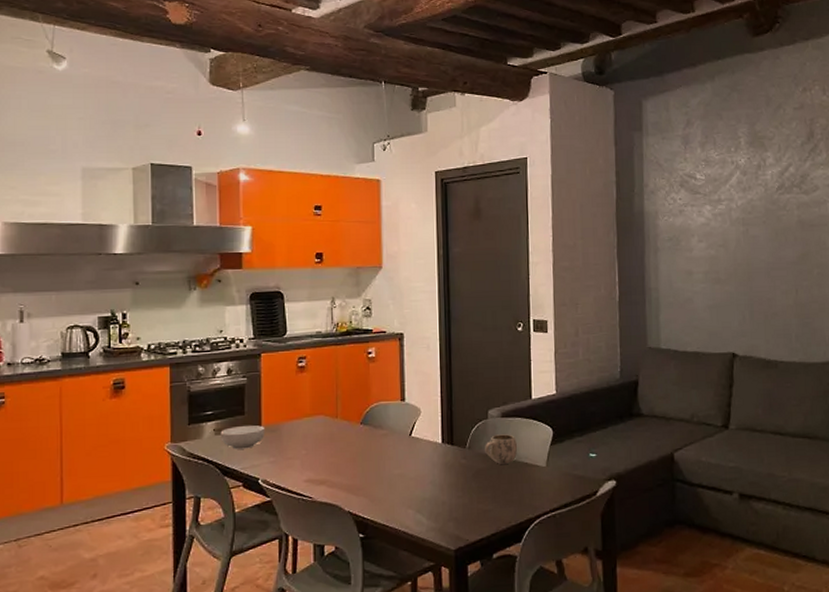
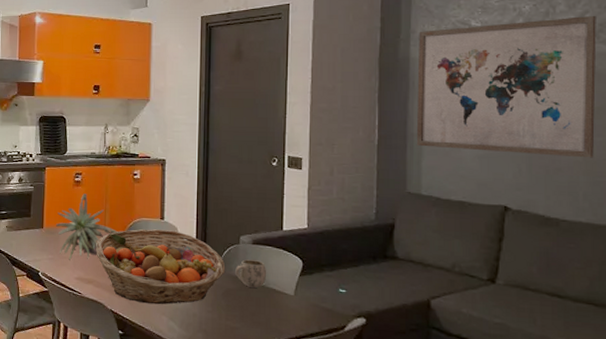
cereal bowl: present [220,425,266,450] -> none [11,226,46,245]
plant: none [276,380,353,461] -> present [55,194,118,260]
fruit basket: none [328,412,475,499] -> present [96,229,226,305]
wall art: none [651,167,802,302] -> present [416,15,597,158]

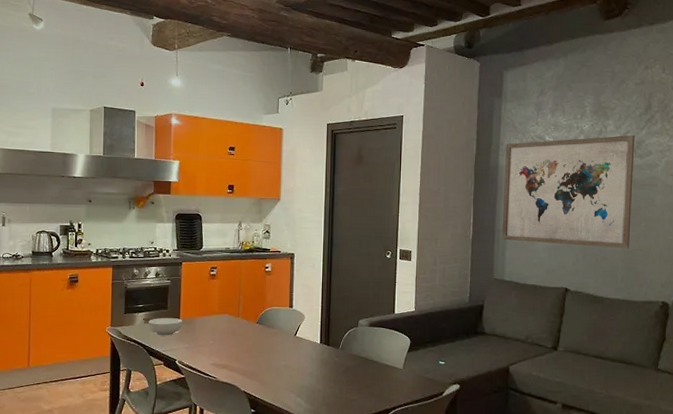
cereal bowl: none [11,226,46,245] -> present [148,318,183,336]
plant: present [55,194,118,260] -> none [191,286,251,348]
fruit basket: present [96,229,226,305] -> none [230,316,346,384]
mug: present [234,259,267,288] -> none [353,340,381,364]

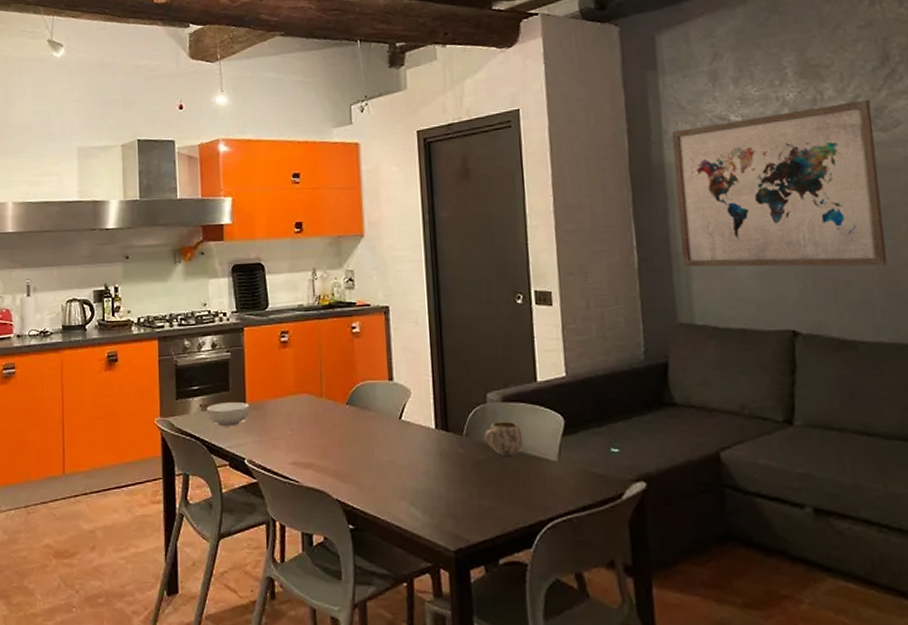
mug: none [353,340,381,364] -> present [483,421,523,456]

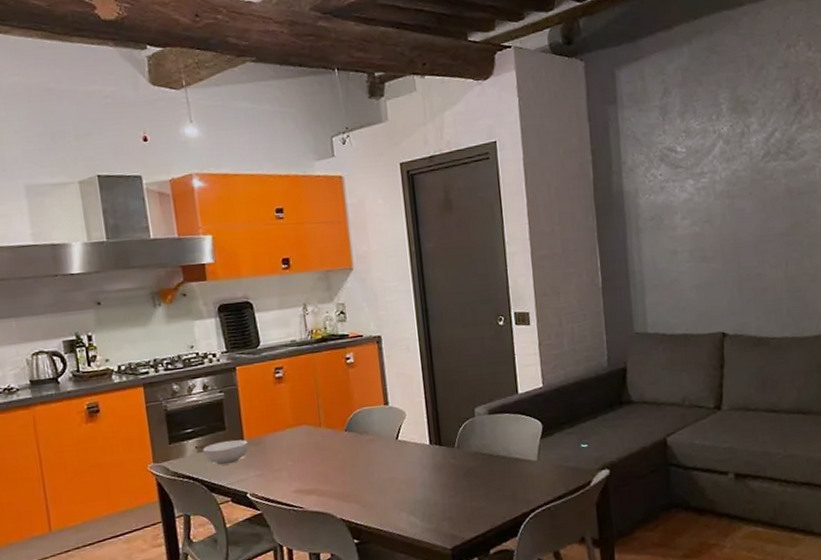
mug: present [483,421,523,456] -> none [473,430,508,462]
wall art: present [672,99,887,267] -> none [629,132,792,284]

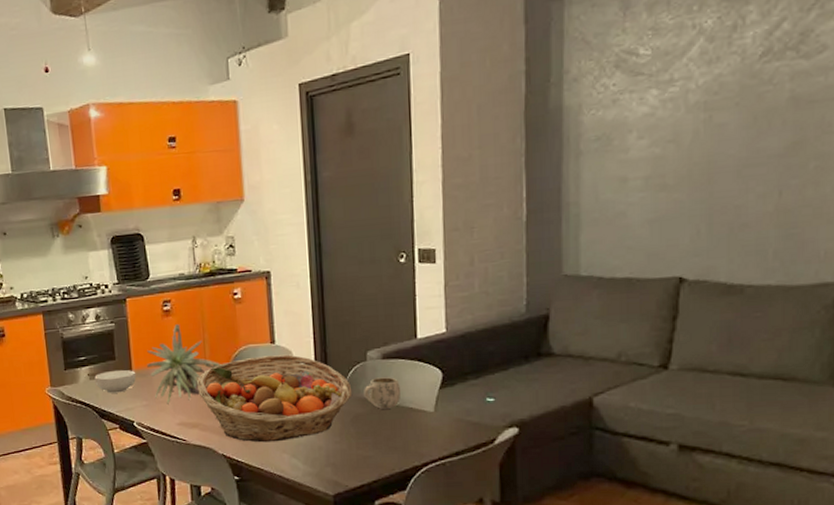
plant: none [258,390,337,472] -> present [146,324,221,404]
fruit basket: none [312,415,464,504] -> present [197,354,353,443]
mug: none [473,430,508,462] -> present [363,377,401,409]

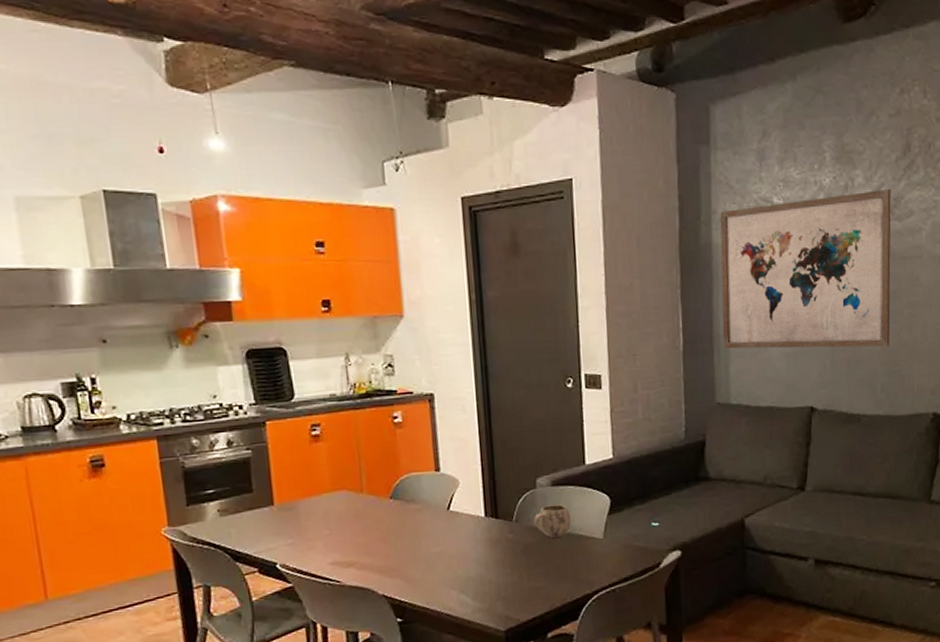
cereal bowl: present [94,370,137,393] -> none [226,504,280,532]
plant: present [146,324,221,404] -> none [291,451,381,542]
fruit basket: present [197,354,353,443] -> none [353,483,523,580]
wall art: none [572,22,796,218] -> present [720,188,891,349]

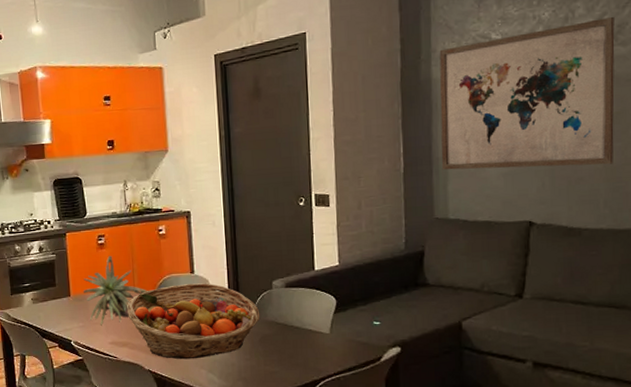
plant: none [291,451,381,542] -> present [82,256,148,326]
fruit basket: none [353,483,523,580] -> present [127,283,261,360]
mug: present [533,504,571,538] -> none [269,303,302,331]

